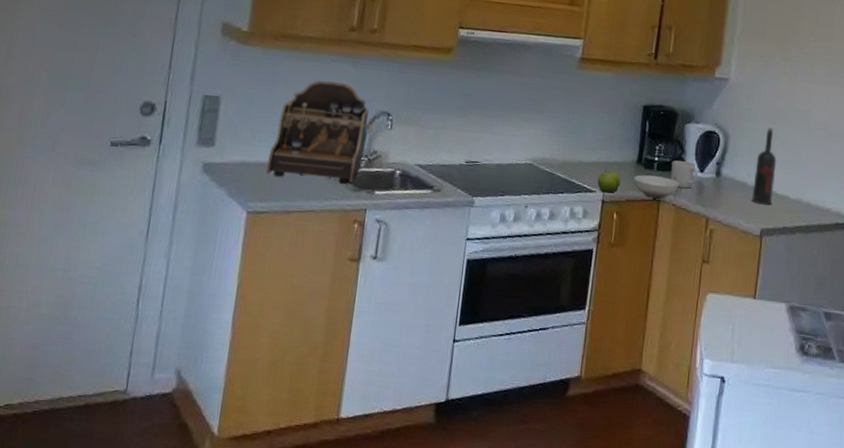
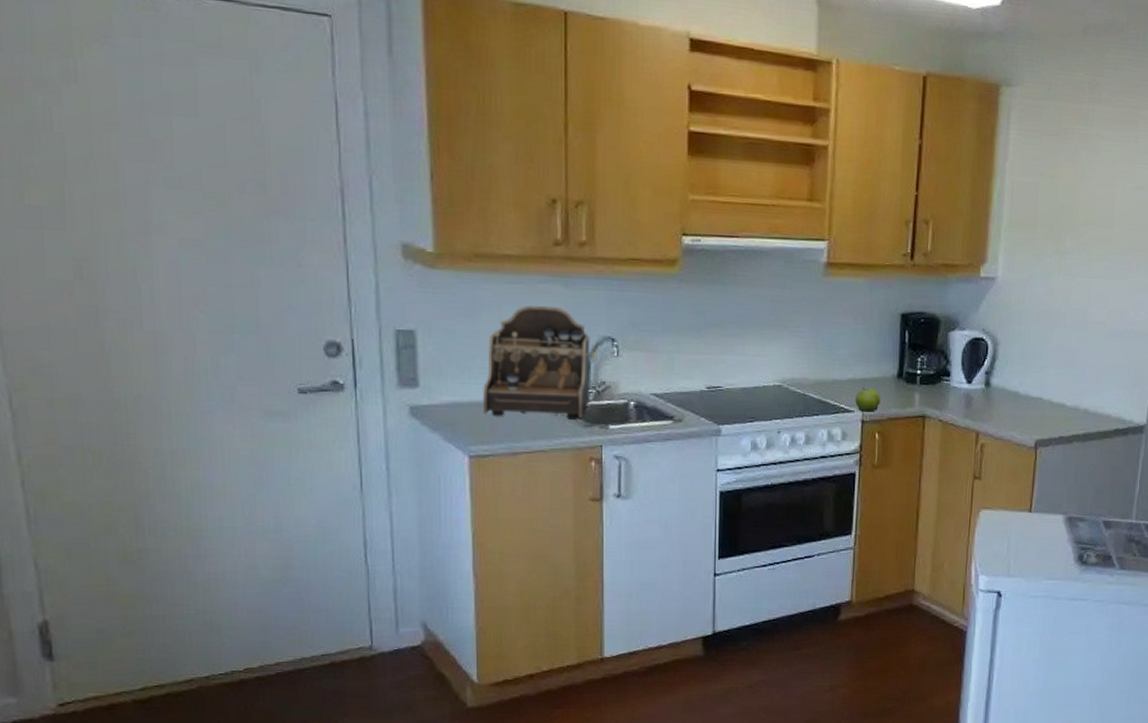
bowl: present [633,175,680,199] -> none [894,390,946,415]
mug: present [670,160,698,189] -> none [935,372,965,402]
wine bottle: present [751,127,777,205] -> none [1024,330,1051,415]

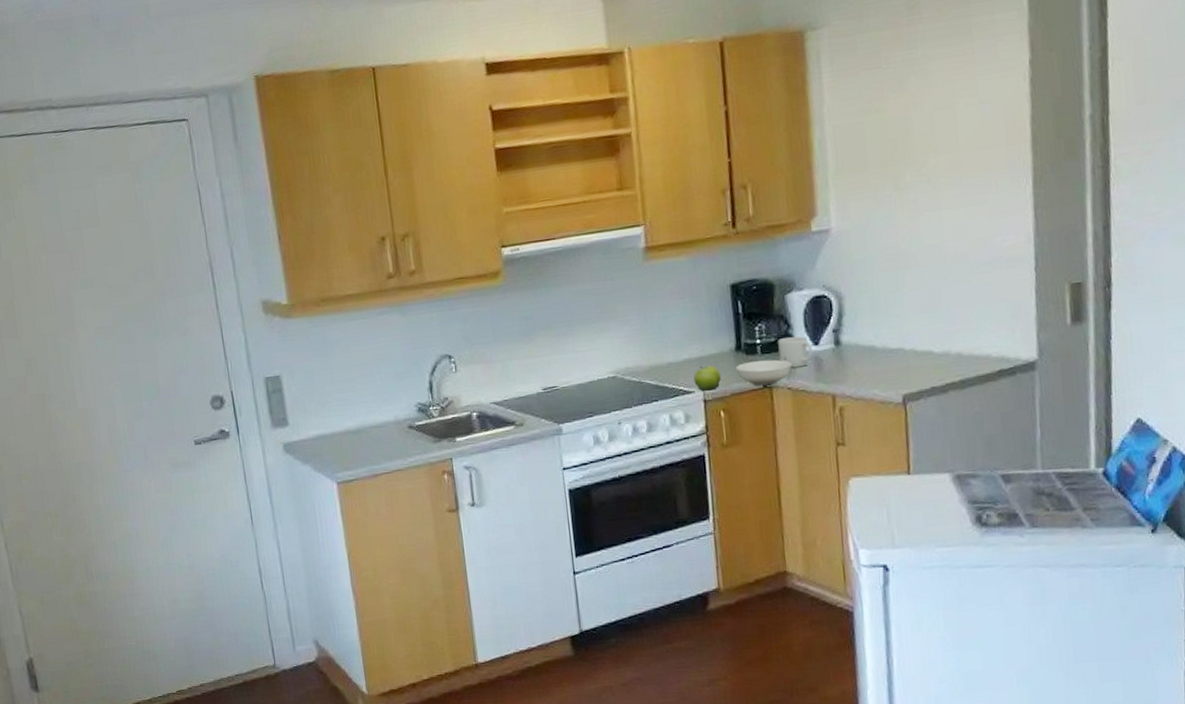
spice rack: present [483,305,599,419] -> none [341,334,439,443]
bowl: none [894,390,946,415] -> present [735,359,793,387]
mug: none [935,372,965,402] -> present [778,336,813,368]

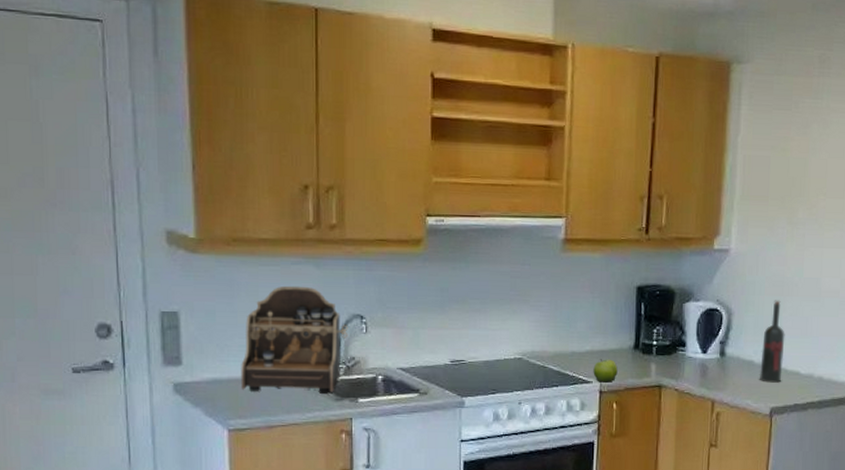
spice rack: none [341,334,439,443] -> present [241,285,348,394]
bowl: present [735,359,793,387] -> none [631,361,682,385]
mug: present [778,336,813,368] -> none [671,343,700,372]
wine bottle: none [882,275,912,367] -> present [759,300,785,383]

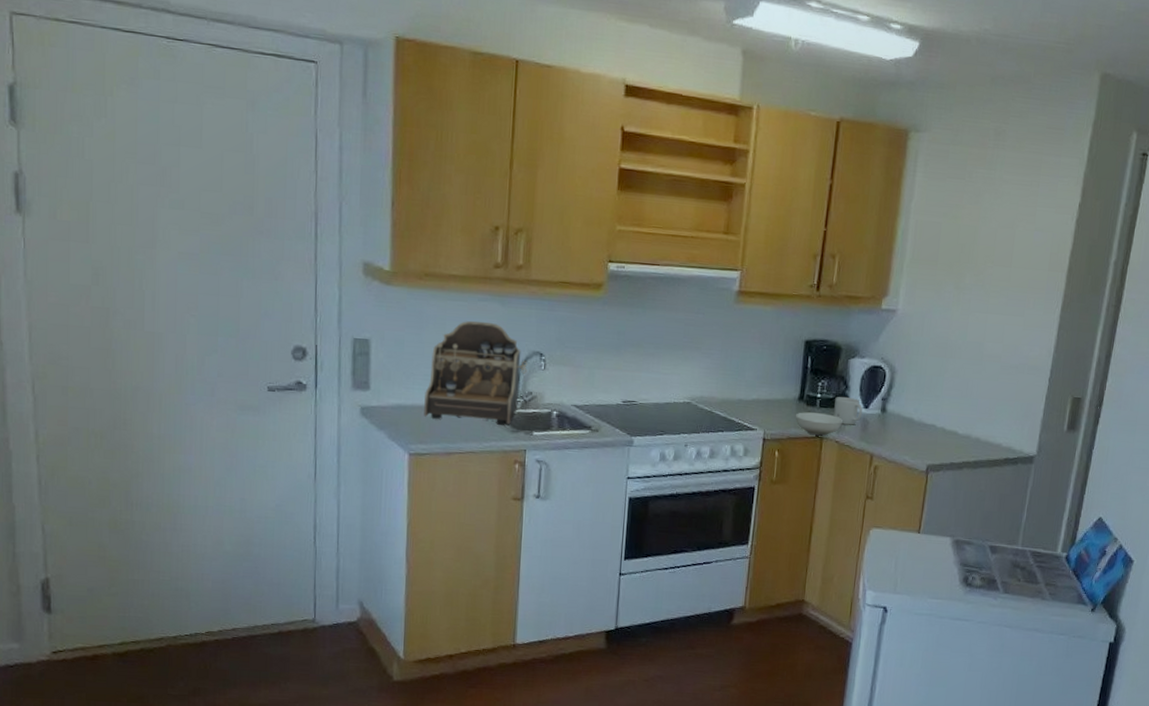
fruit: present [593,359,618,383] -> none [758,408,782,431]
bowl: none [631,361,682,385] -> present [795,412,844,436]
mug: none [671,343,700,372] -> present [834,397,862,425]
wine bottle: present [759,300,785,383] -> none [918,361,946,441]

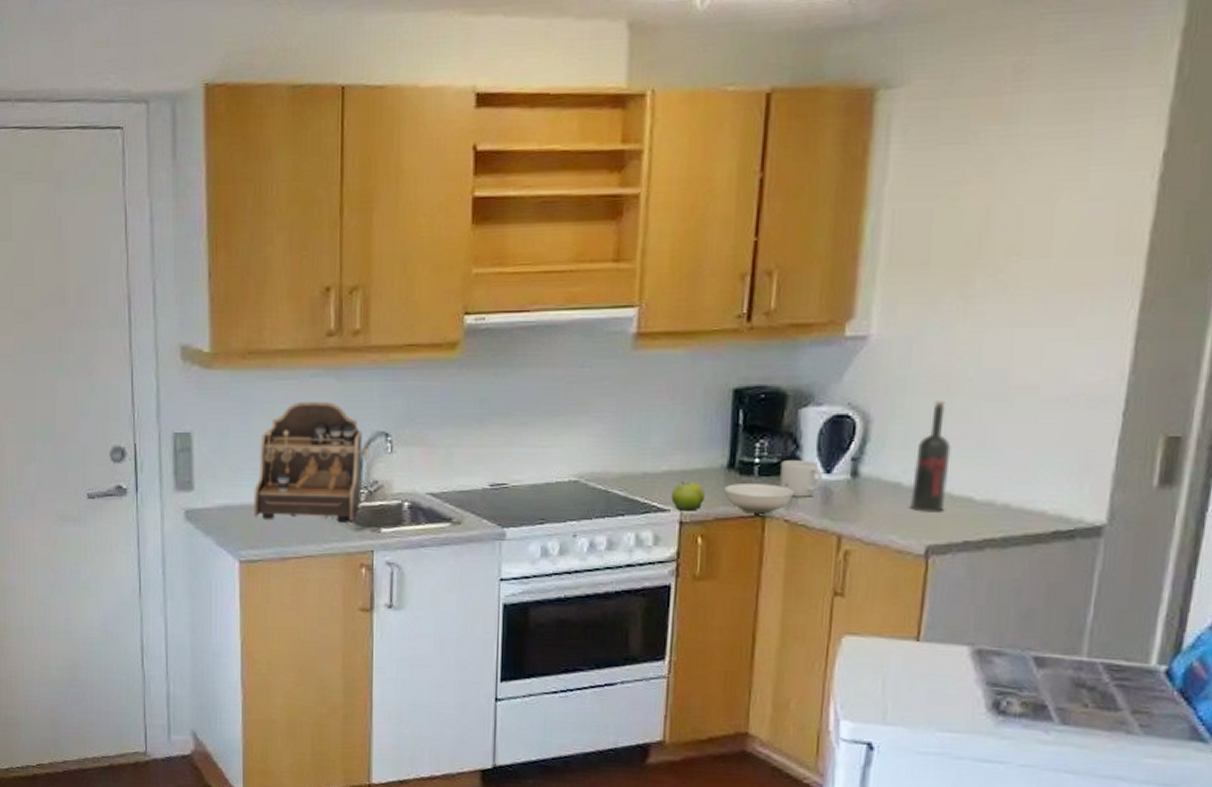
fruit: none [758,408,782,431] -> present [671,481,705,511]
wine bottle: none [918,361,946,441] -> present [909,401,951,512]

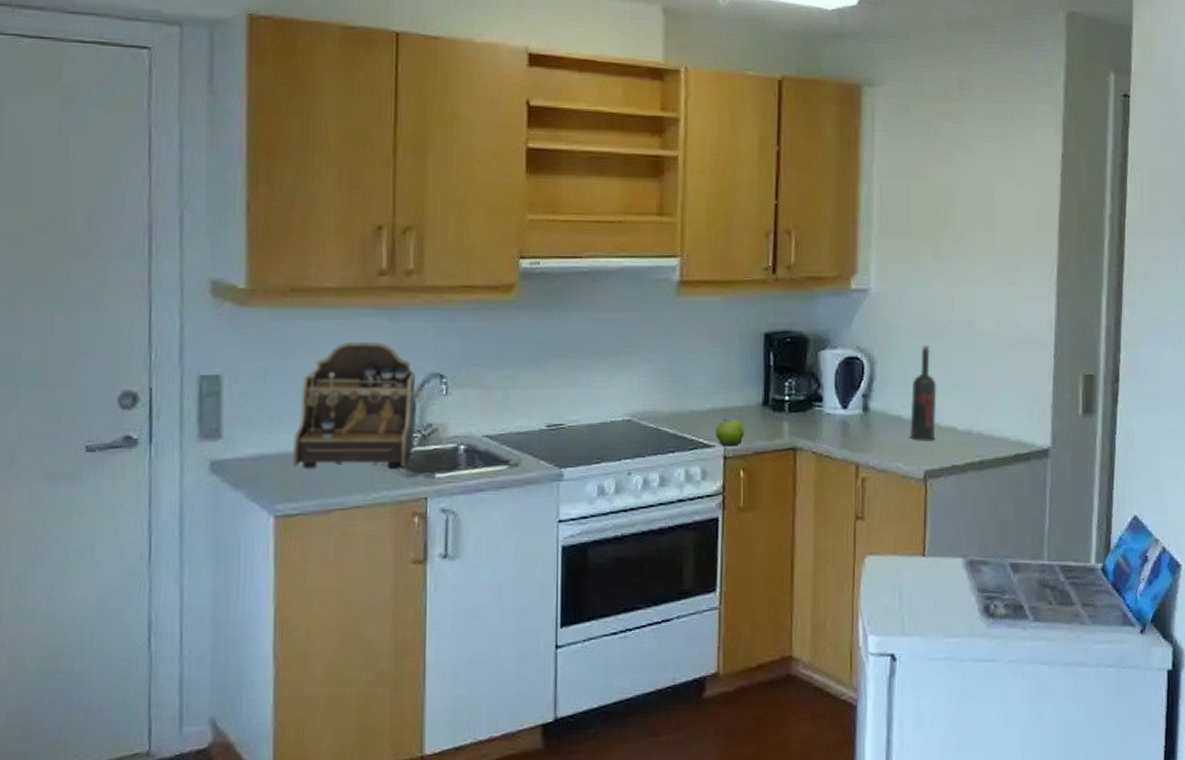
bowl: present [723,484,795,514] -> none [760,419,819,447]
mug: present [780,460,822,497] -> none [807,398,840,431]

